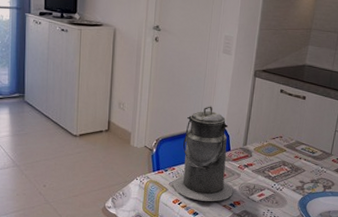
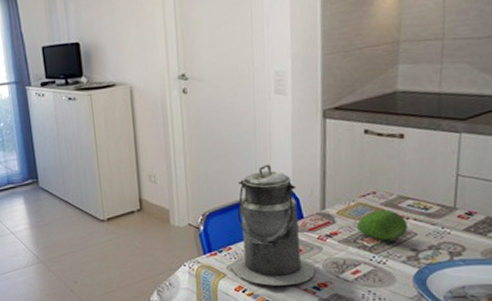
fruit: none [266,150,300,174] -> present [357,209,407,241]

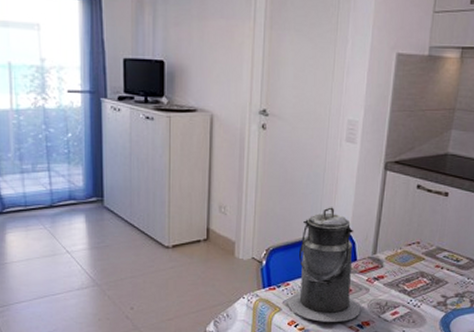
fruit: present [357,209,407,241] -> none [401,259,441,287]

